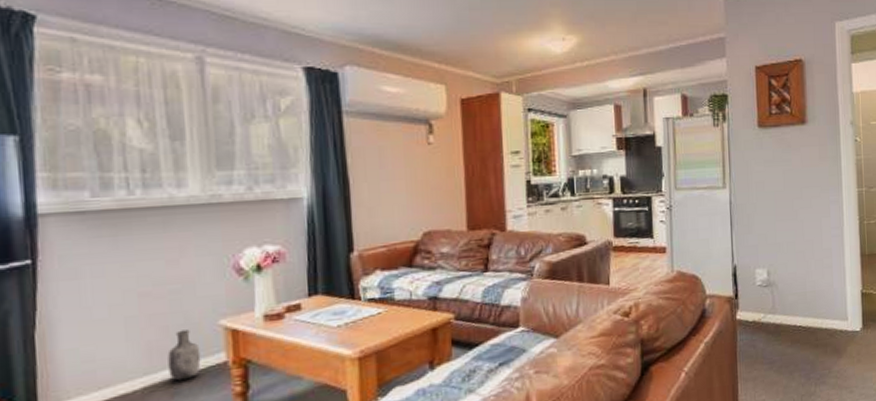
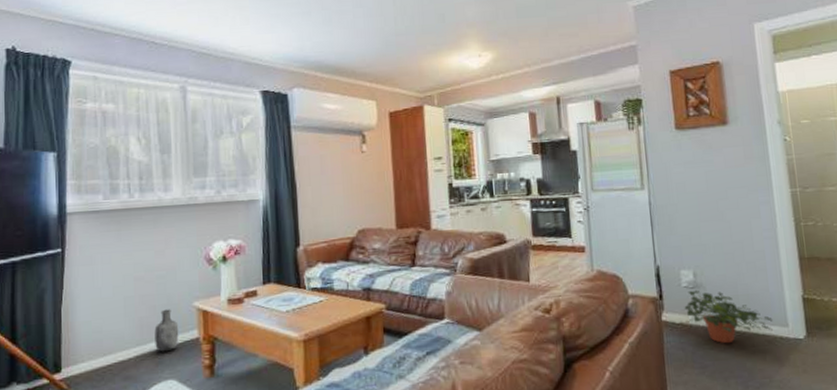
potted plant: none [757,288,835,339] -> present [684,290,773,344]

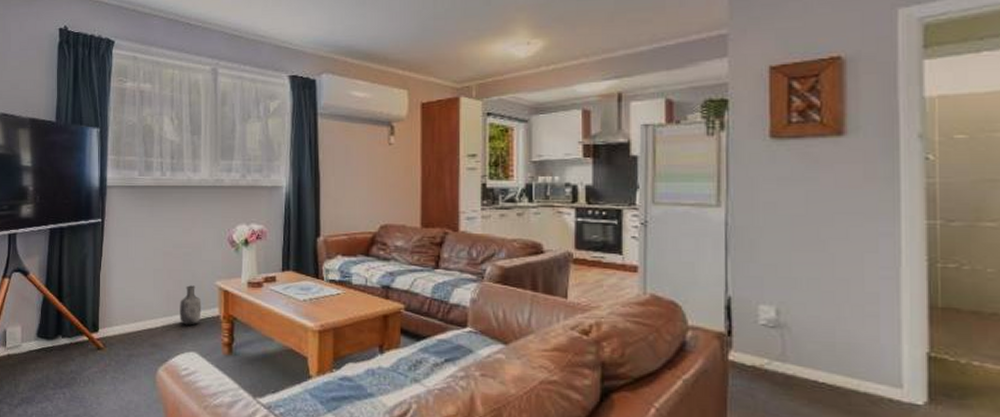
potted plant: present [684,290,773,344] -> none [759,329,881,398]

